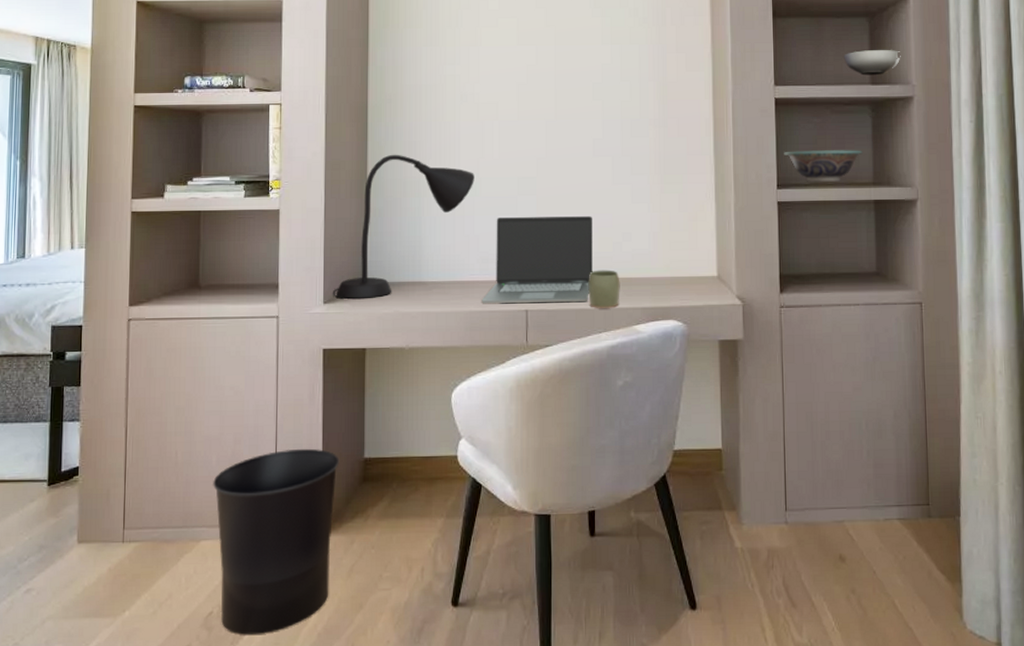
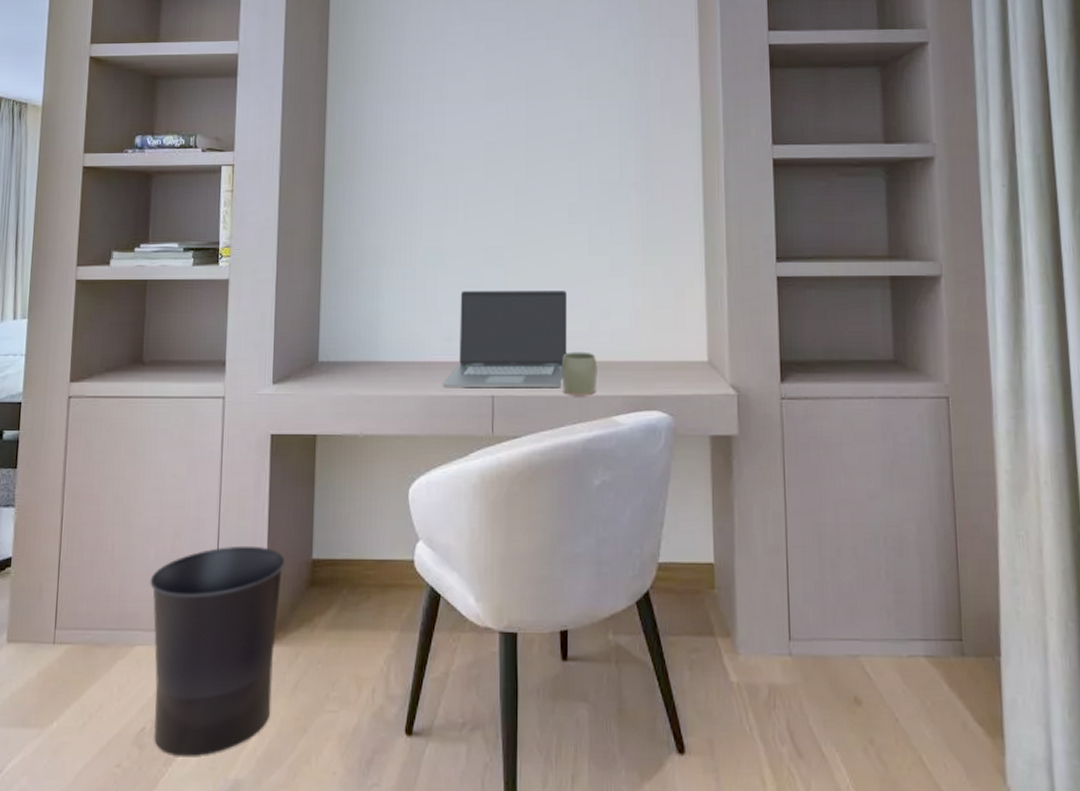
desk lamp: present [333,154,474,300] -> none [283,220,437,380]
decorative bowl: present [784,150,863,182] -> none [784,218,876,254]
bowl: present [844,50,901,76] -> none [852,104,919,133]

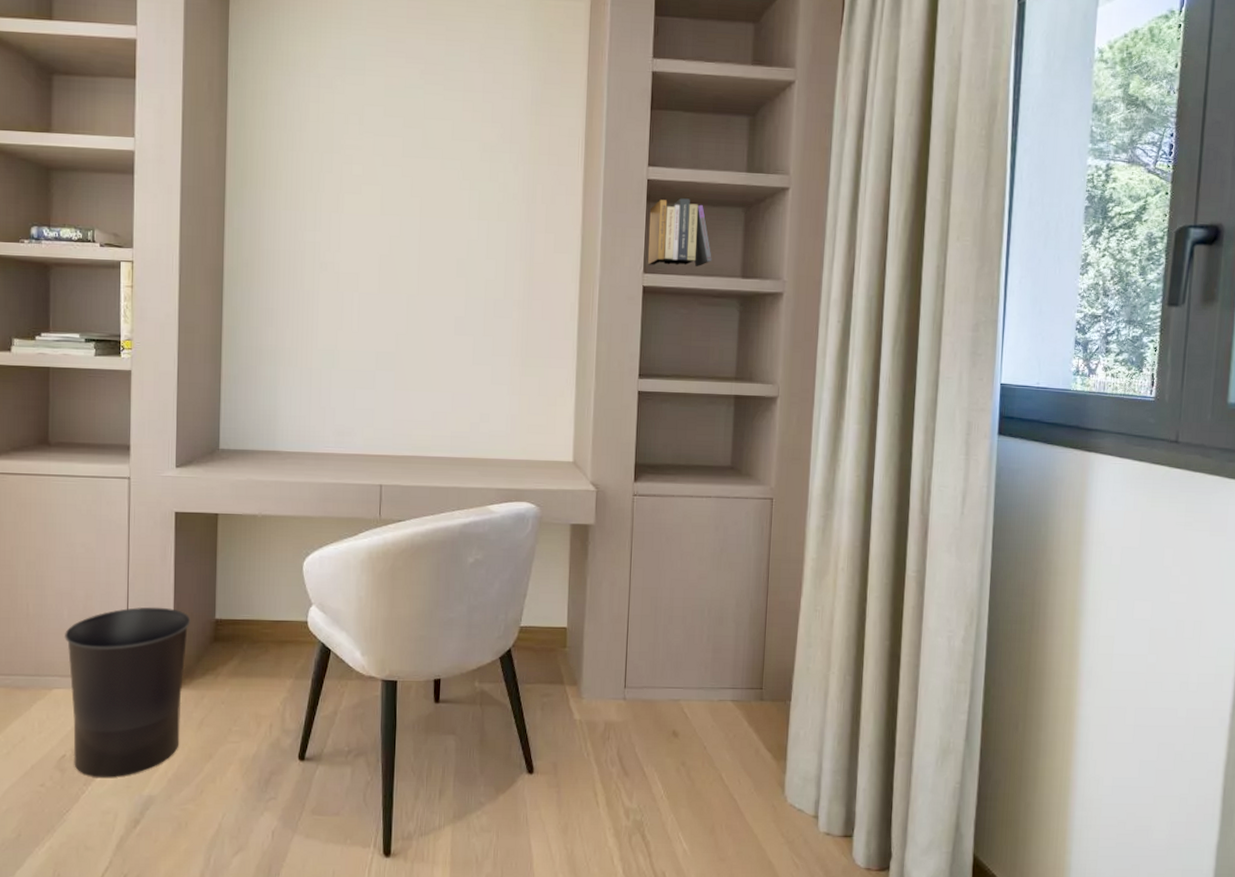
laptop: present [443,291,567,388] -> none [336,391,451,480]
mug: present [561,351,598,395] -> none [443,449,476,487]
books: none [774,62,848,136] -> present [648,198,712,266]

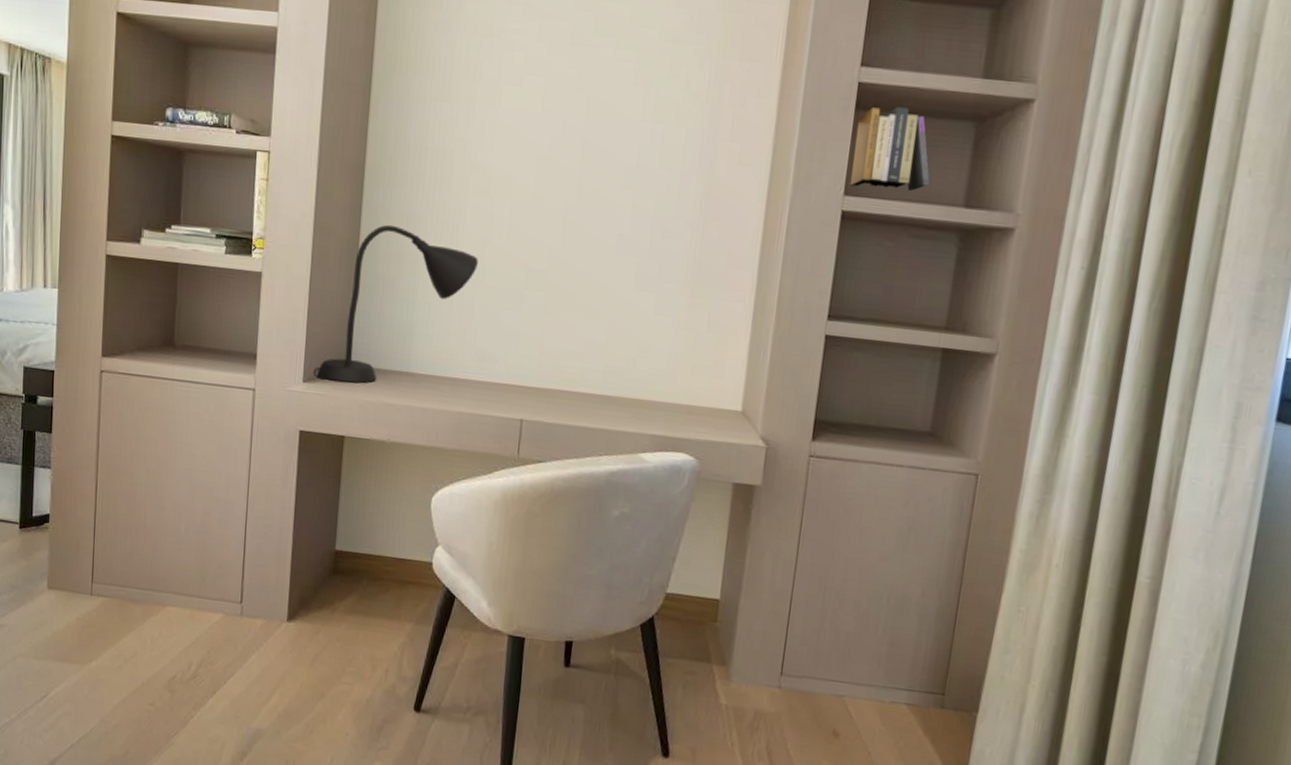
waste bin: present [65,607,191,777] -> none [181,529,310,705]
desk lamp: none [186,320,332,465] -> present [313,224,478,384]

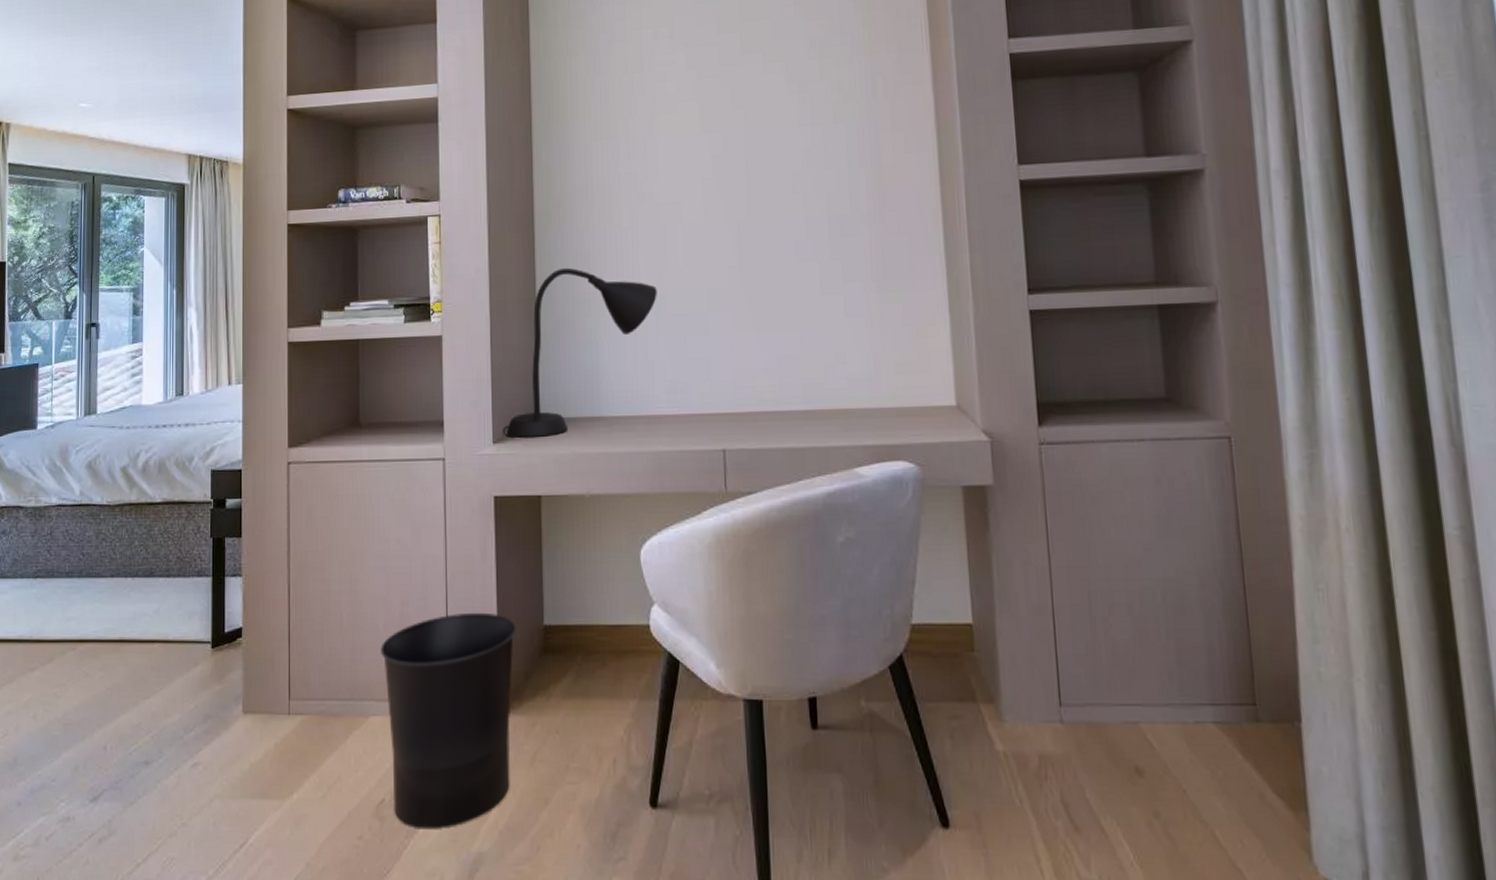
waste bin: none [181,529,310,705] -> present [381,612,517,828]
books: present [850,107,930,191] -> none [1016,69,1104,154]

